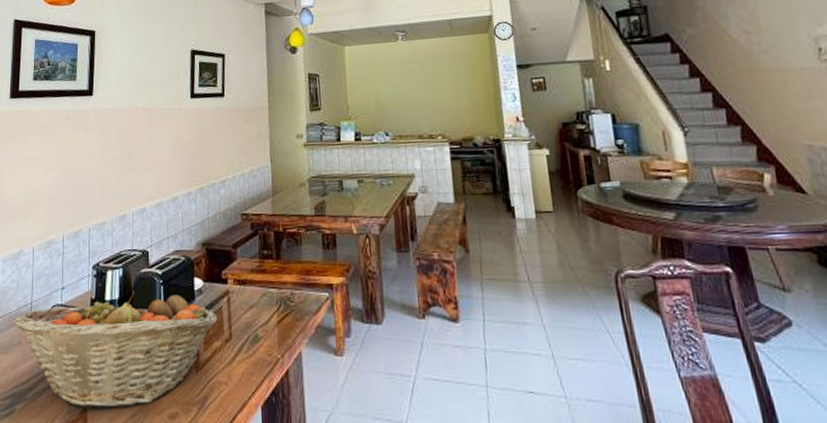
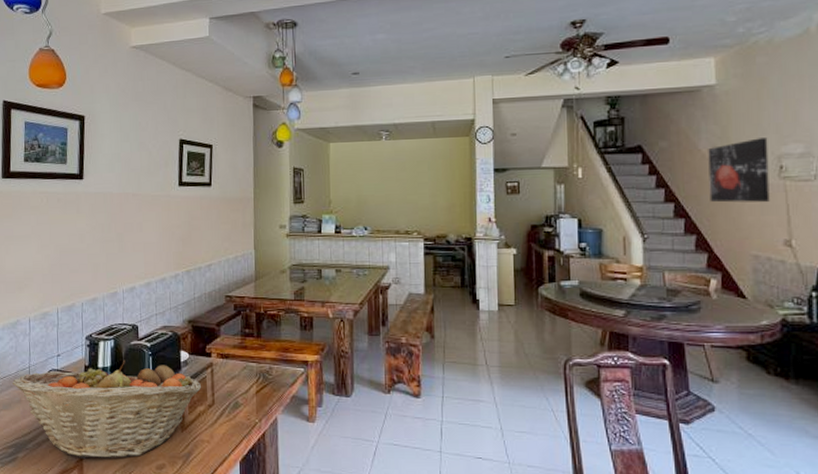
wall art: none [739,20,814,90] -> present [708,138,770,203]

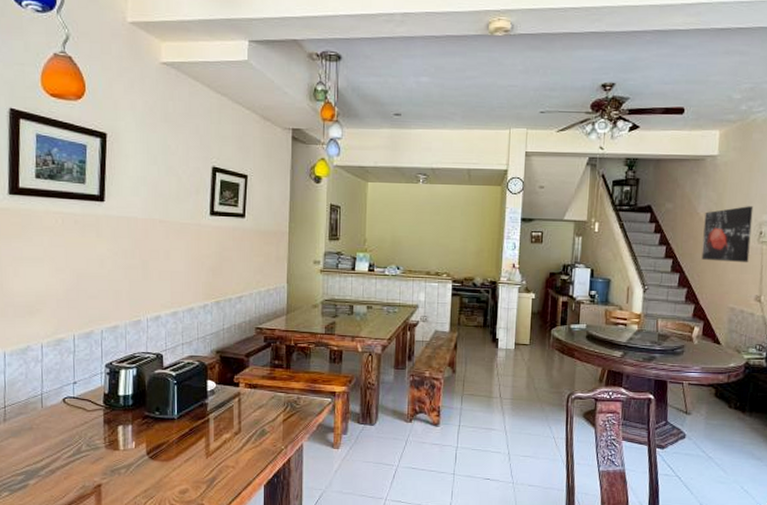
fruit basket: present [11,359,201,460] -> none [21,388,227,486]

